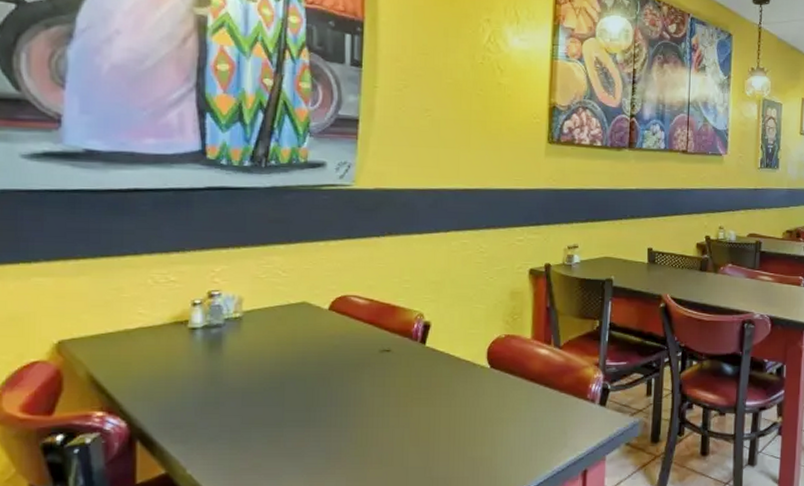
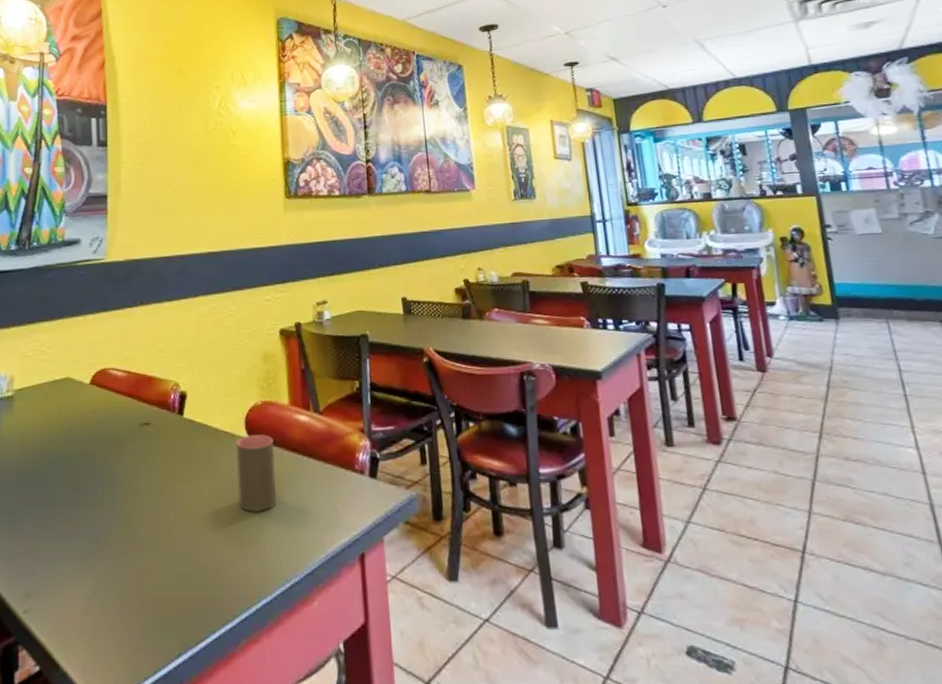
cup: none [475,365,513,435] -> present [236,435,277,513]

